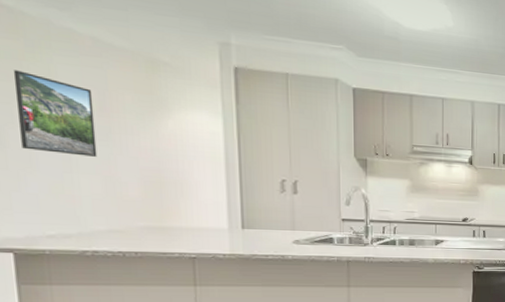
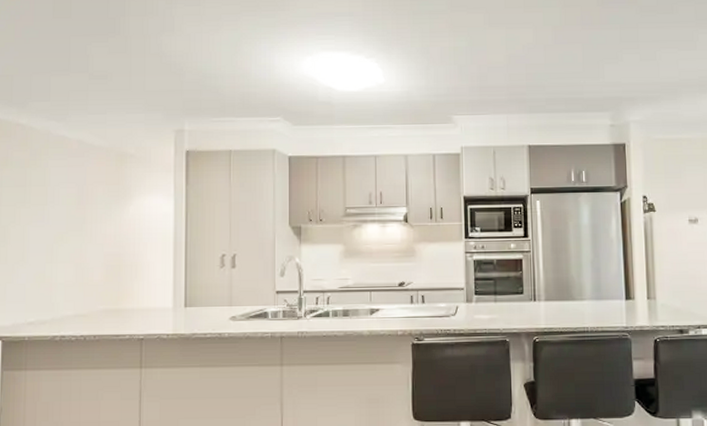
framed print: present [13,70,98,157] -> none [19,176,74,246]

